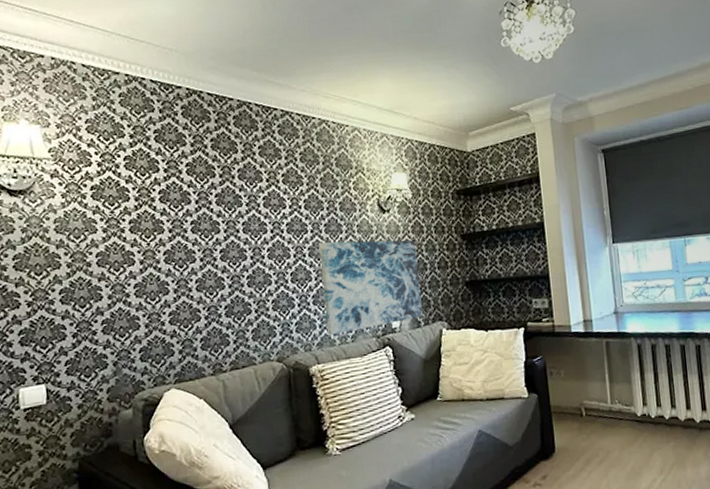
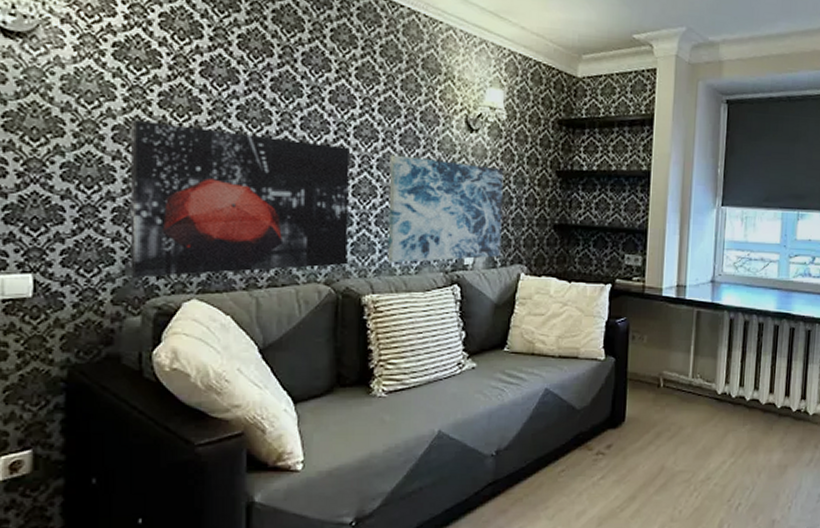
wall art: none [110,242,294,377] -> present [130,119,350,278]

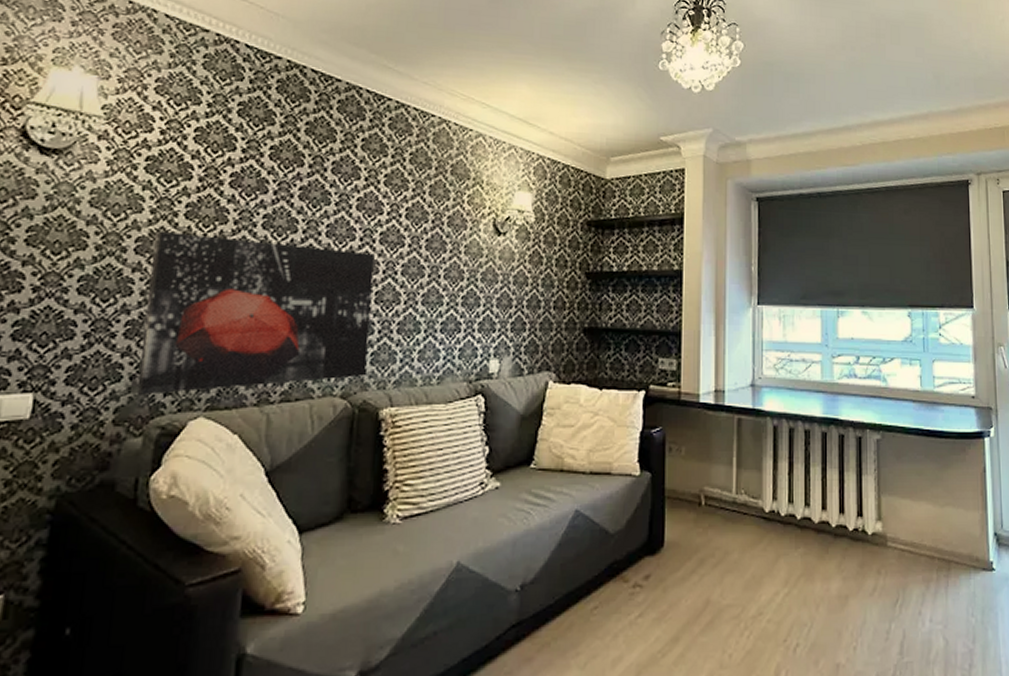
wall art: present [387,154,504,264] -> none [408,260,532,374]

